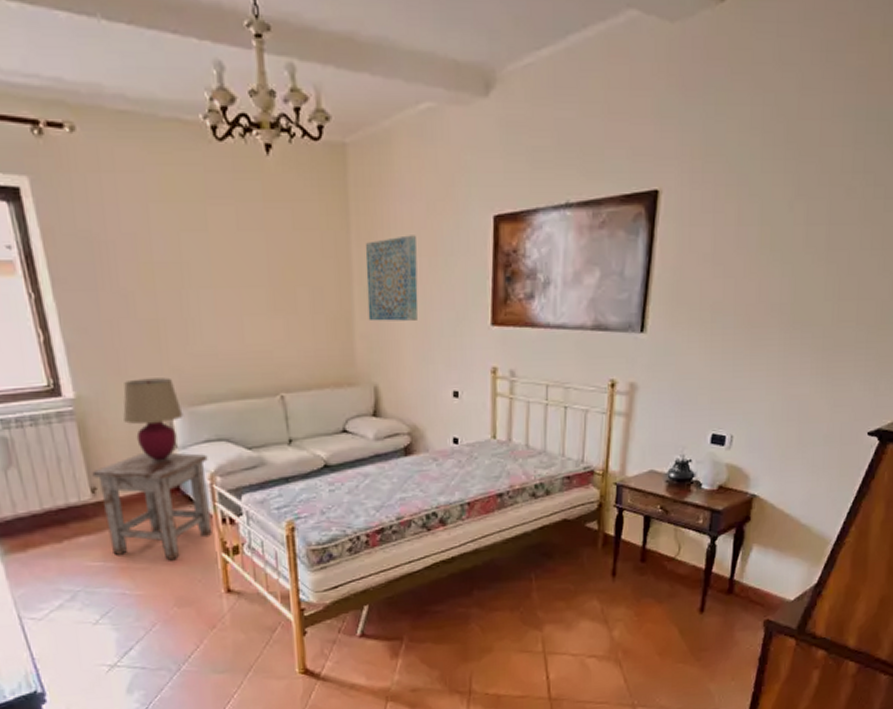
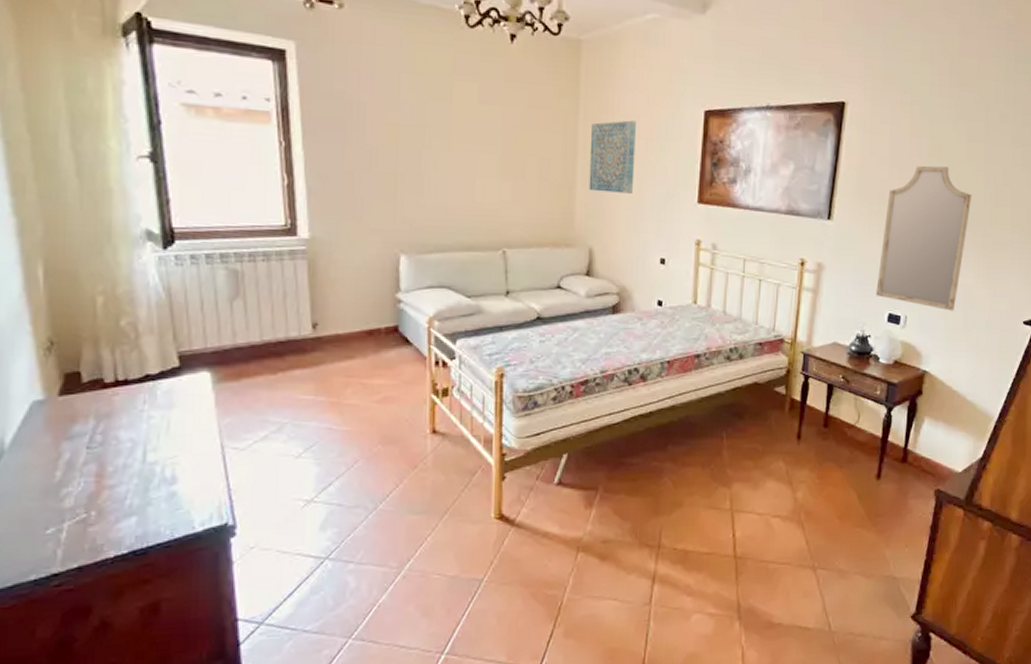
stool: present [92,452,212,561] -> none [315,293,428,399]
table lamp: present [123,377,183,461] -> none [353,225,410,303]
home mirror: none [697,258,811,427] -> present [876,165,972,311]

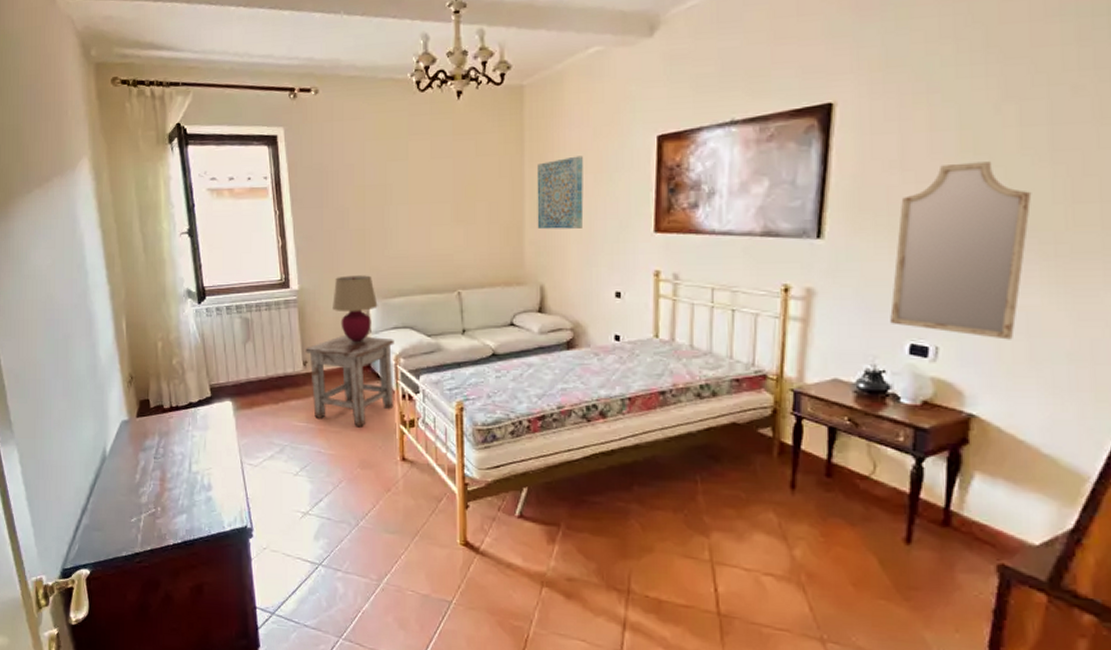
stool: none [315,293,428,399] -> present [305,335,395,428]
table lamp: none [353,225,410,303] -> present [333,275,378,343]

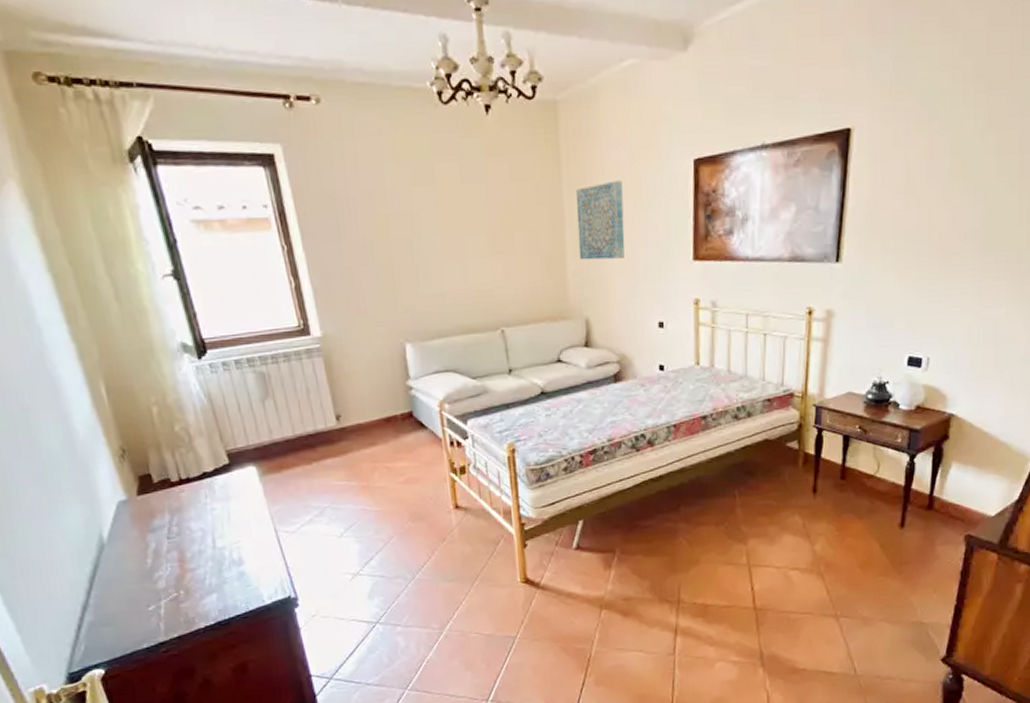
stool: present [305,335,395,428] -> none [337,383,442,480]
table lamp: present [333,275,378,343] -> none [363,316,415,391]
home mirror: present [890,161,1032,340] -> none [894,187,1004,348]

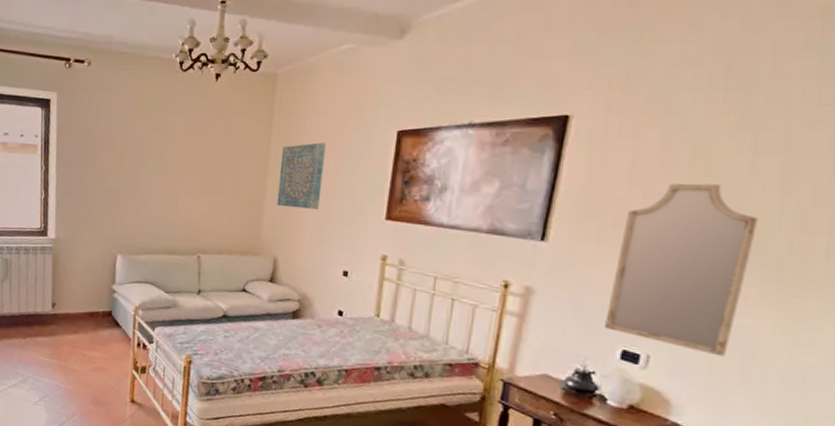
home mirror: none [894,187,1004,348] -> present [605,183,759,357]

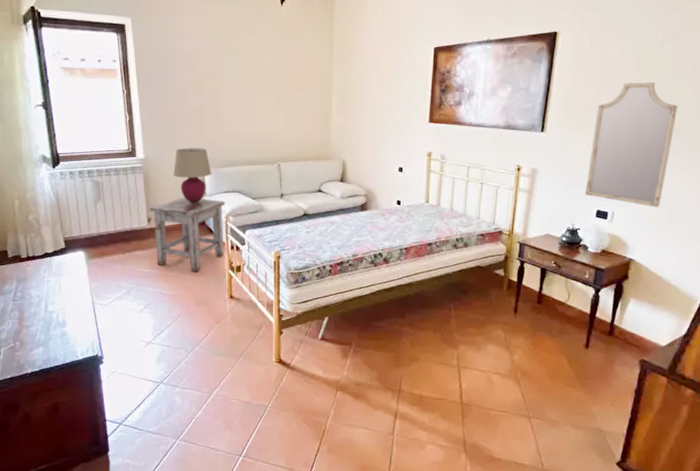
stool: none [55,283,136,368] -> present [149,197,225,273]
table lamp: none [83,230,124,292] -> present [173,148,212,204]
wall art: present [277,142,326,209] -> none [342,59,378,117]

